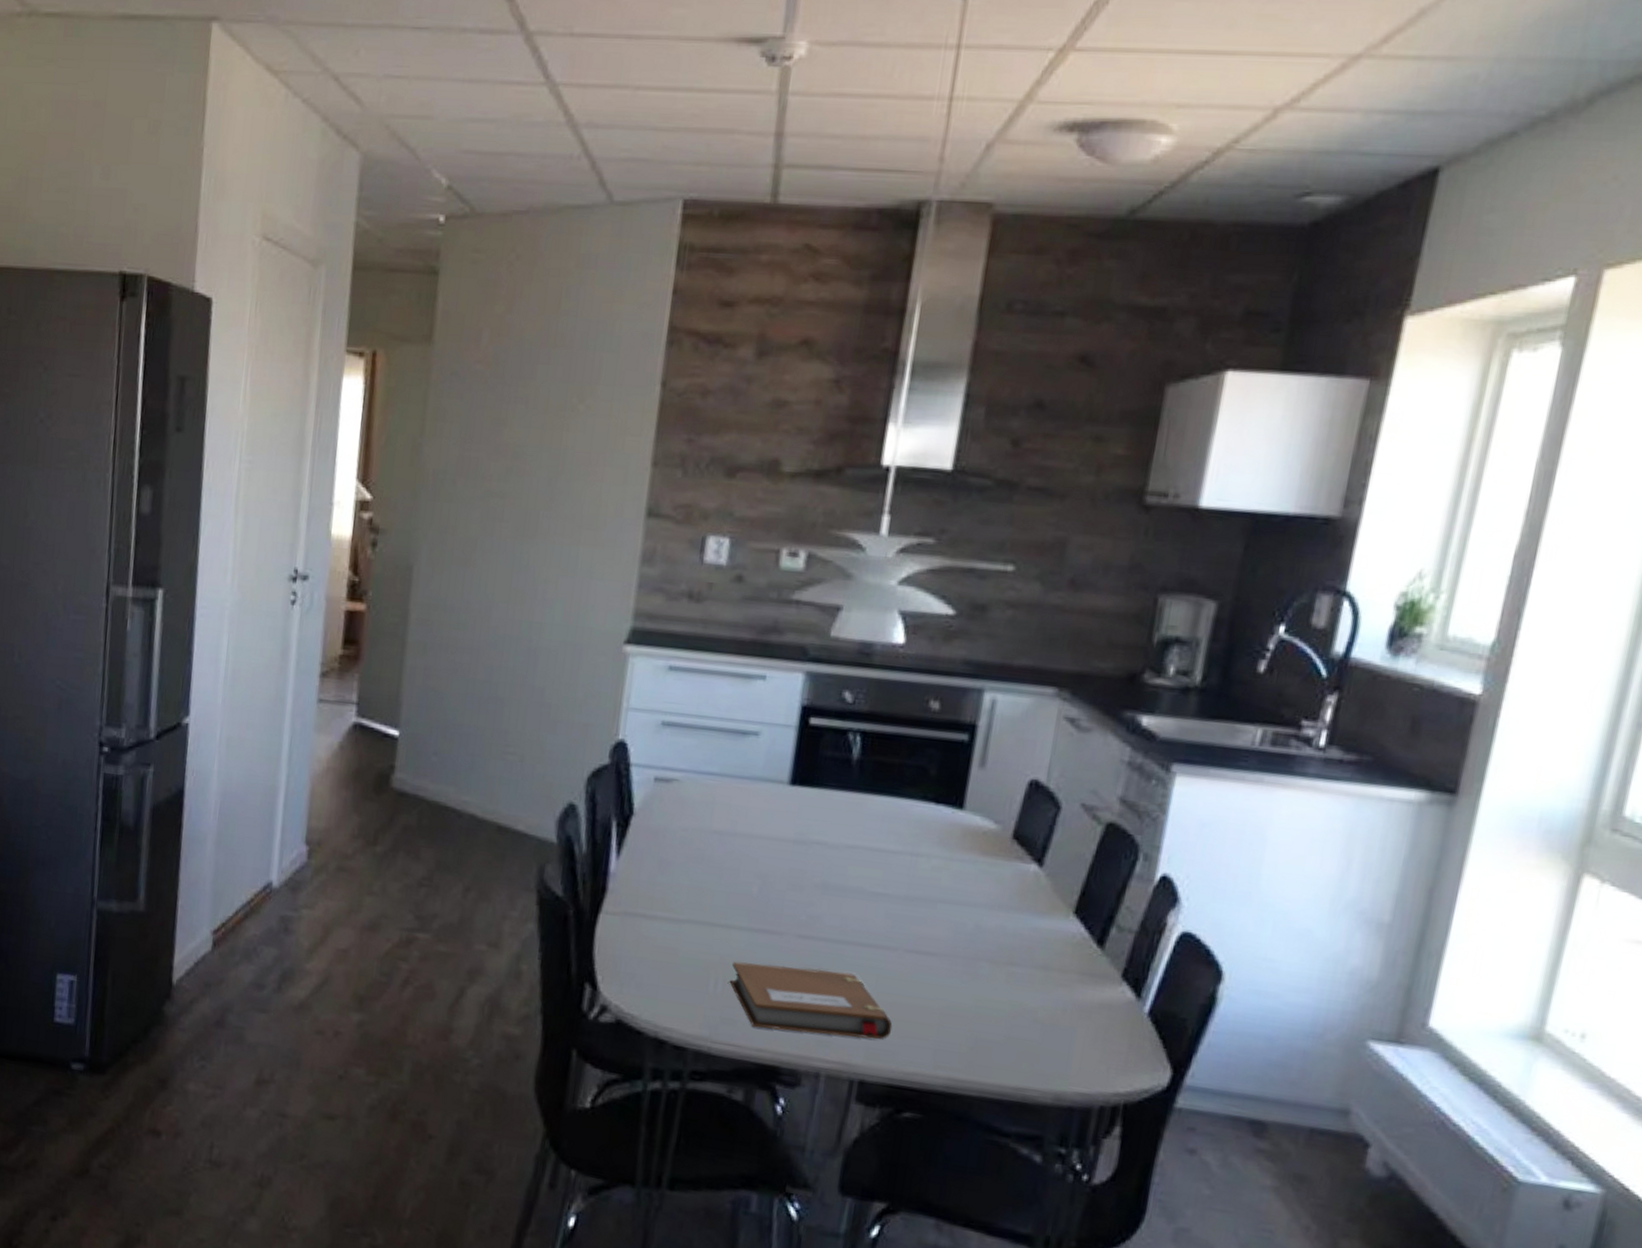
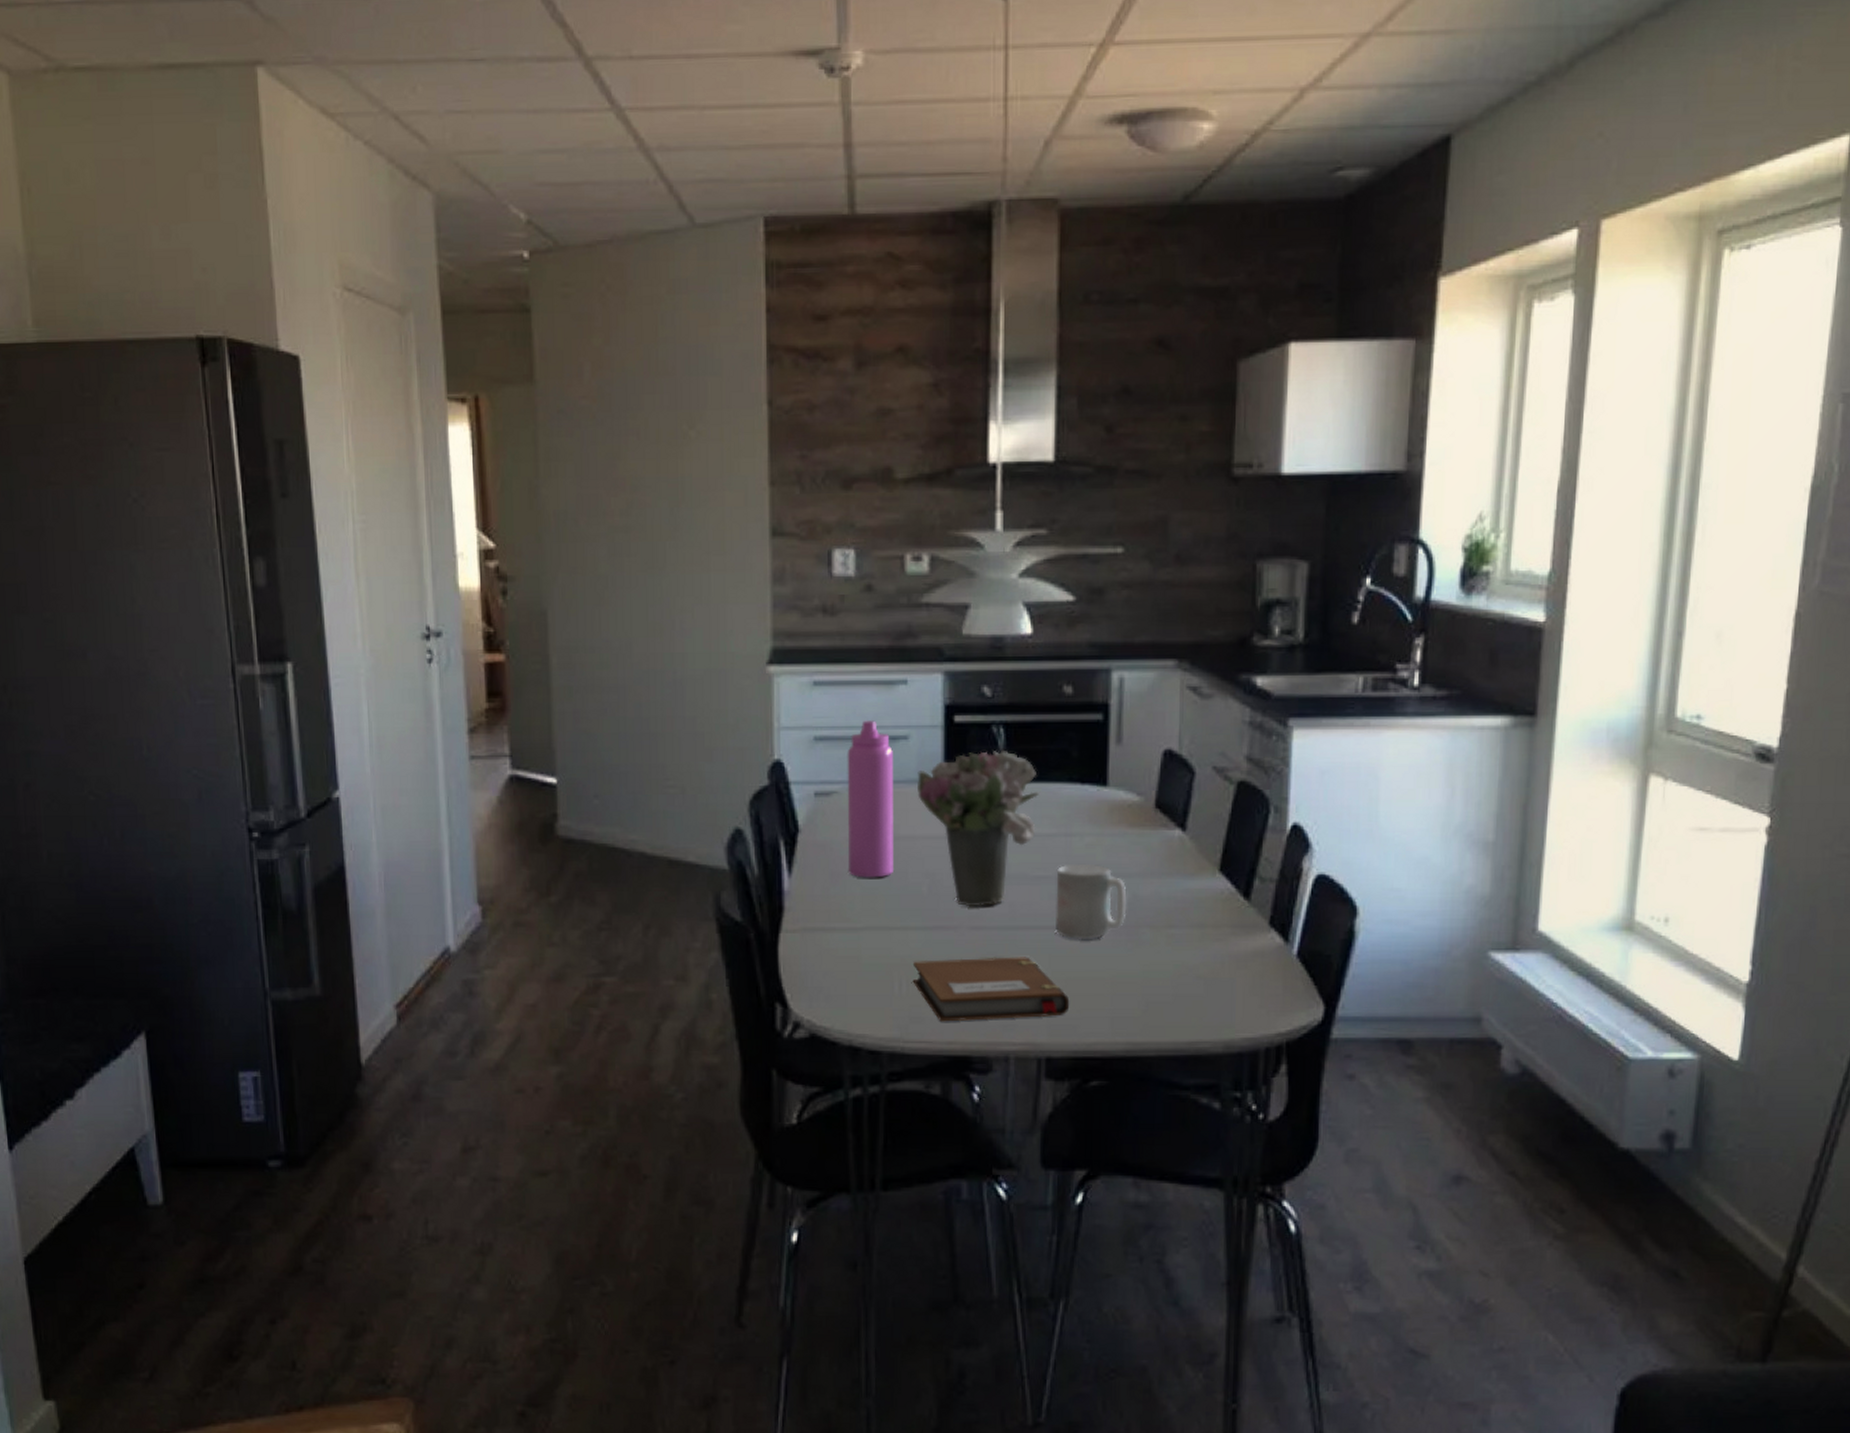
water bottle: none [678,711,742,872] -> present [847,720,893,878]
flower bouquet: none [760,757,889,916] -> present [917,749,1039,907]
mug: none [887,885,969,966] -> present [1056,865,1127,939]

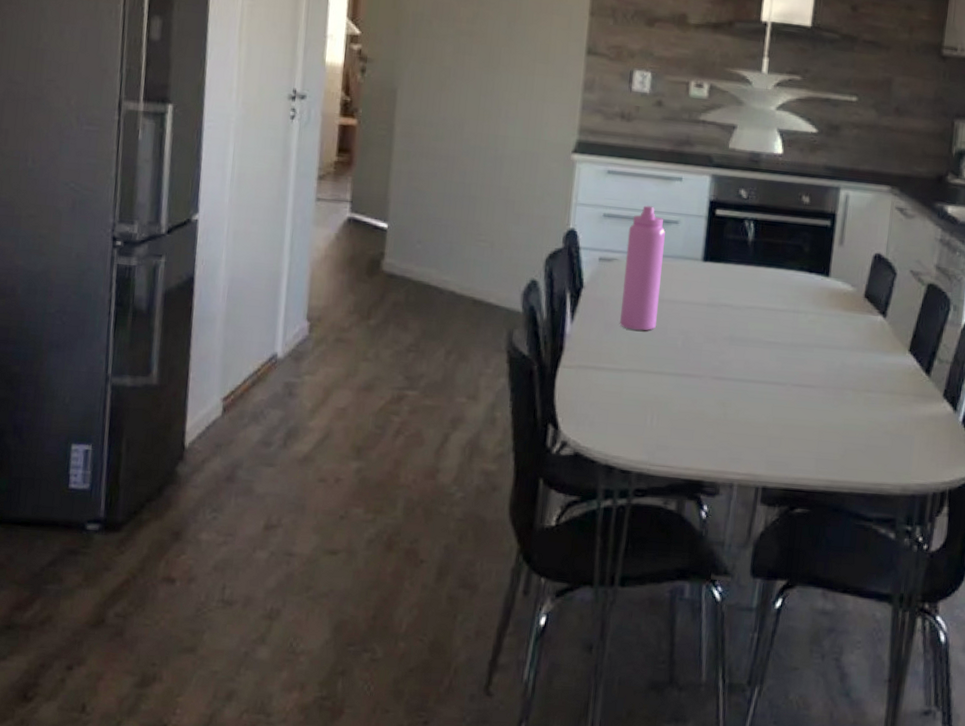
notebook: present [912,957,1070,1022] -> none [662,400,785,454]
flower bouquet: present [917,749,1039,907] -> none [681,239,776,361]
mug: present [1056,865,1127,939] -> none [779,335,837,396]

